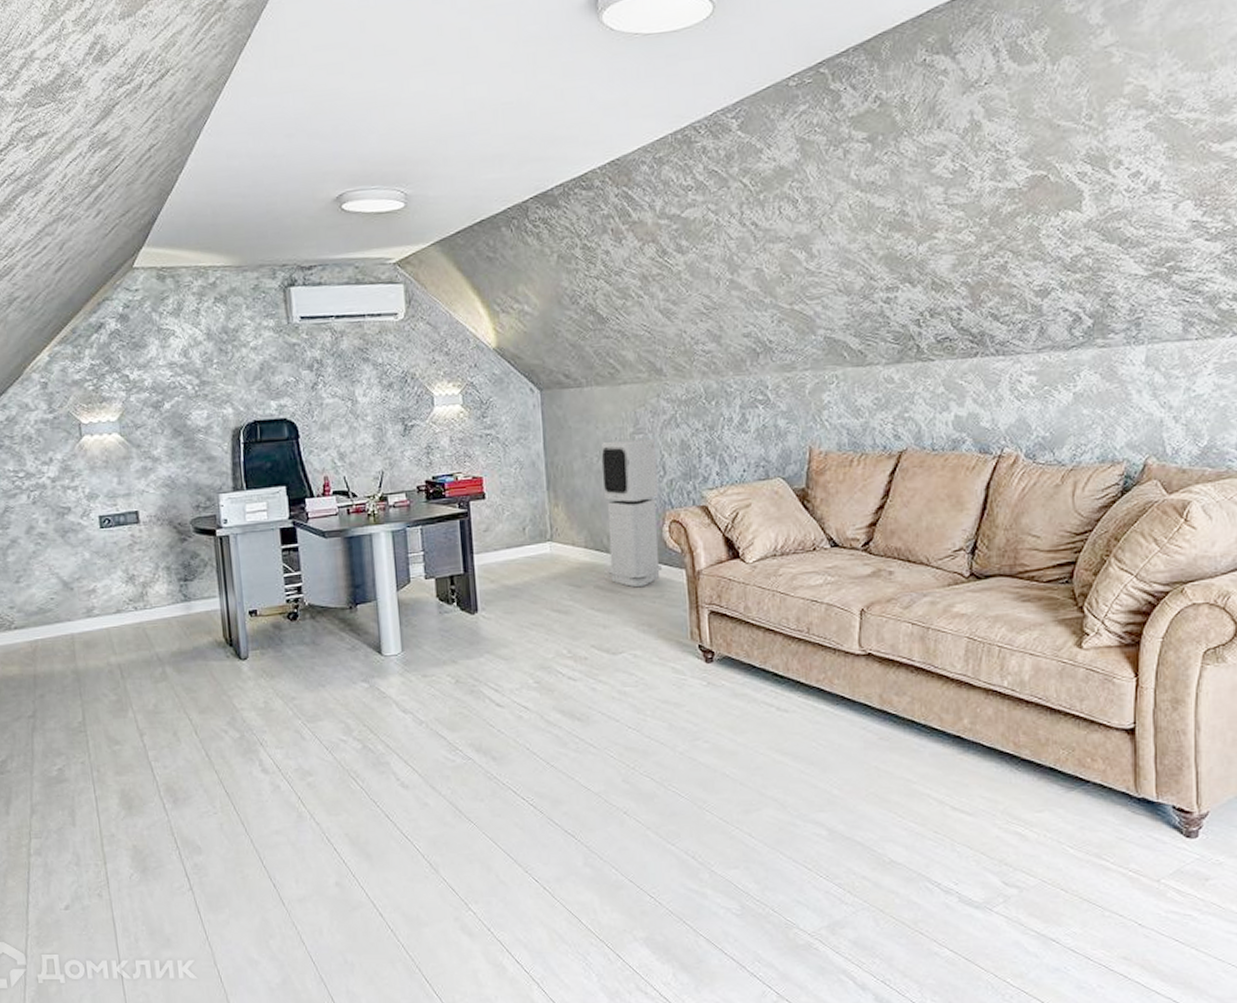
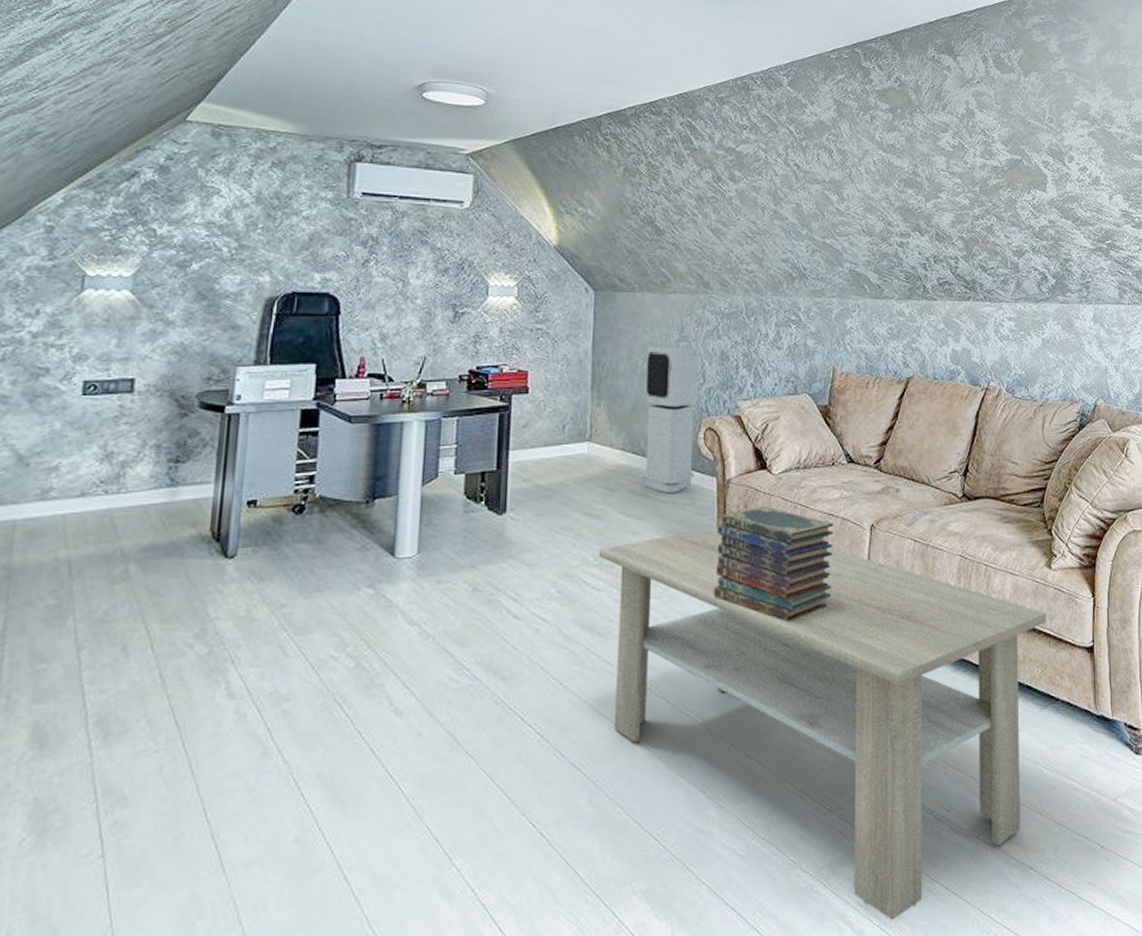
coffee table: none [571,618,1076,977] -> present [598,527,1047,920]
book stack: none [690,595,819,707] -> present [713,505,834,623]

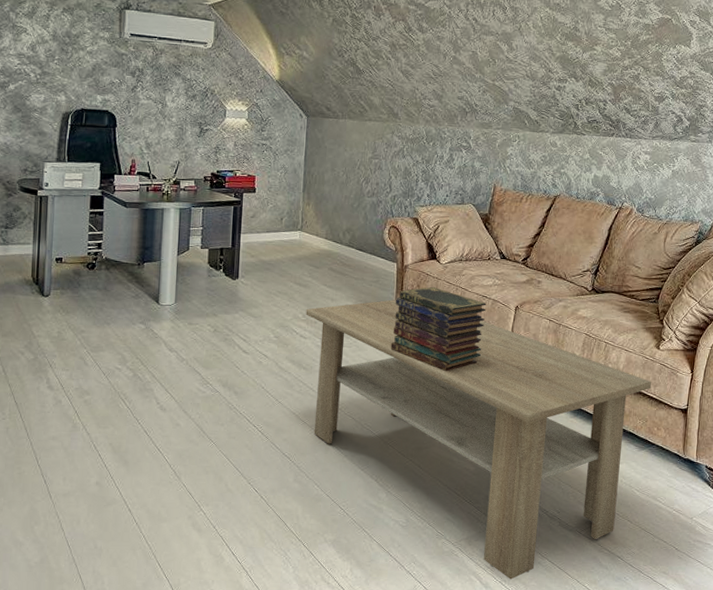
air purifier: present [642,346,699,494] -> none [340,161,387,273]

